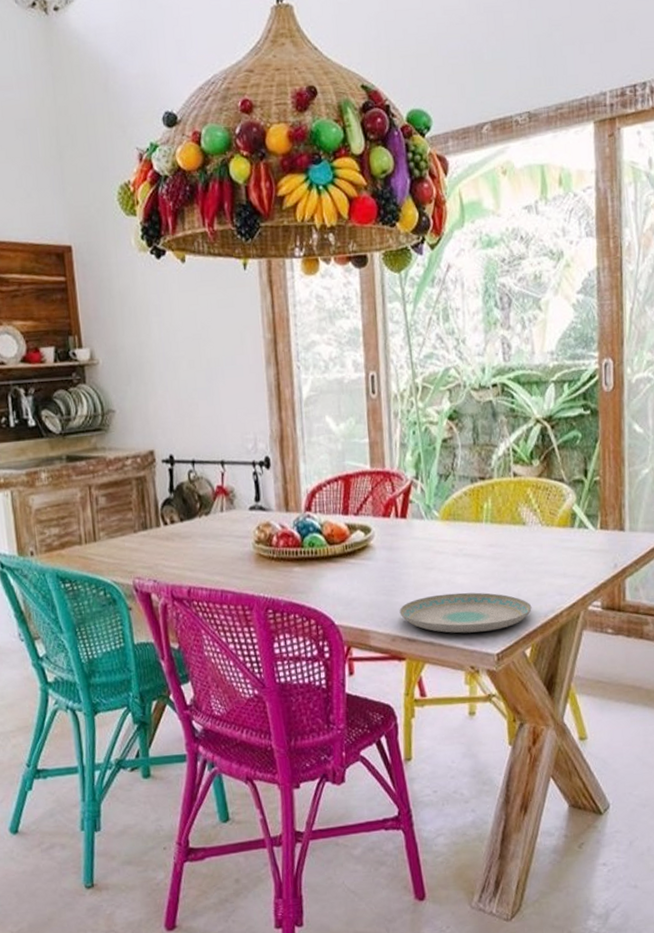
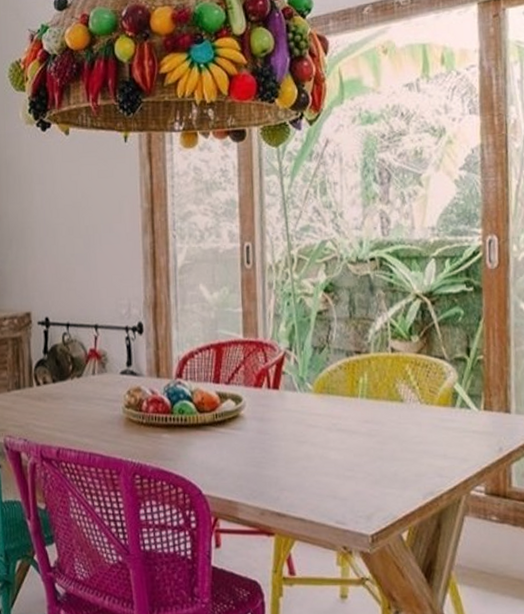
plate: present [399,592,532,634] -> none [269,468,410,511]

